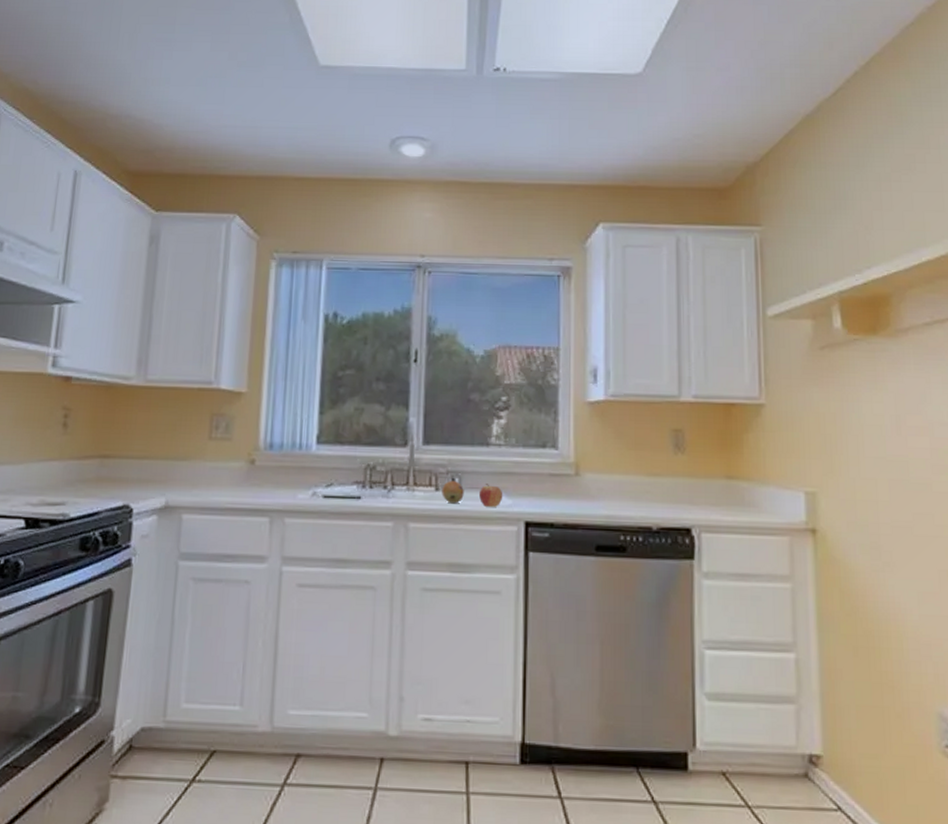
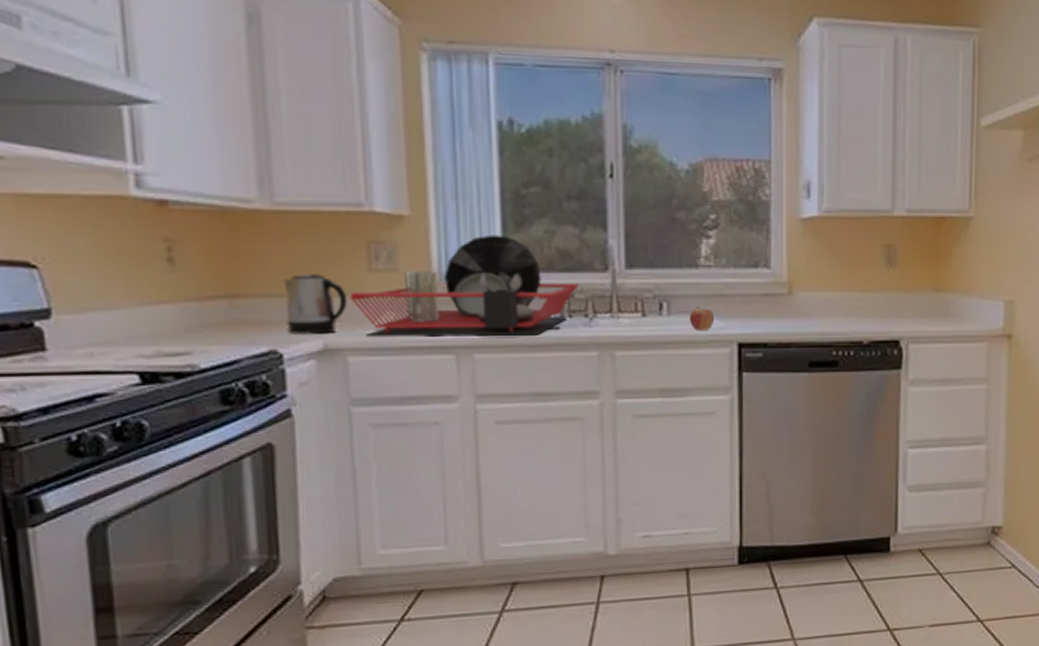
kettle: none [139,440,190,493] -> present [284,274,348,336]
dish rack: none [191,410,381,504] -> present [349,234,579,338]
fruit: present [442,480,464,504] -> none [649,304,673,329]

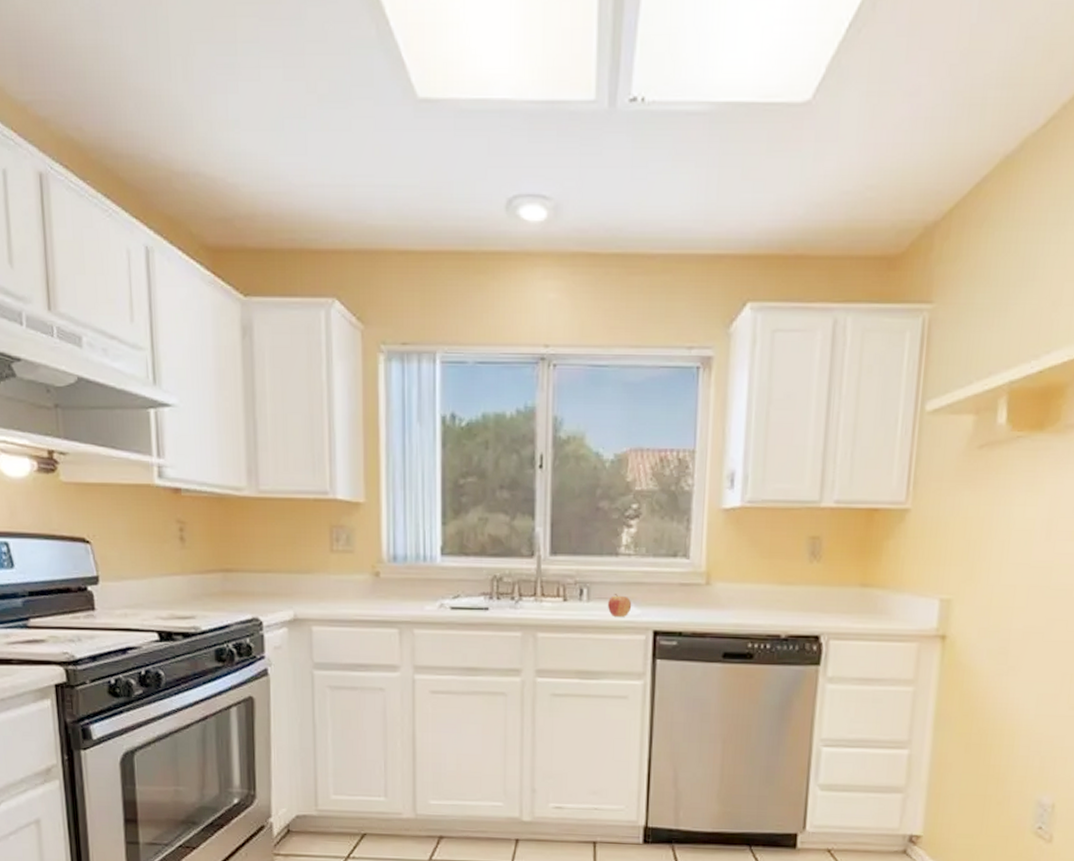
kettle: present [284,274,348,336] -> none [265,553,314,606]
dish rack: present [349,234,579,338] -> none [315,521,507,615]

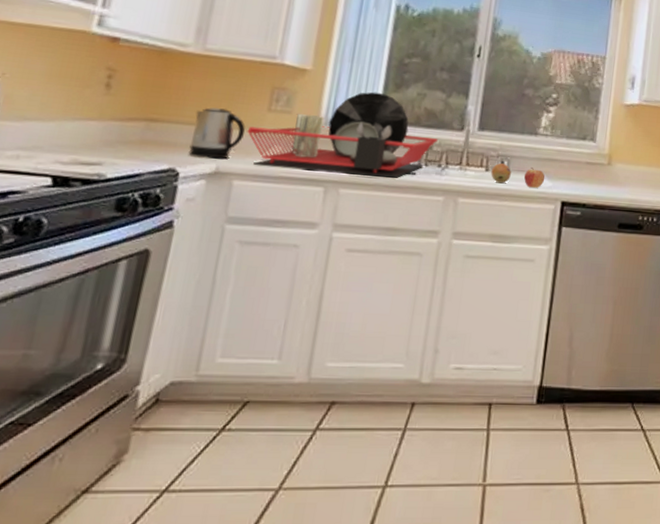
kettle: none [265,553,314,606] -> present [188,107,246,159]
dish rack: none [315,521,507,615] -> present [247,91,438,178]
fruit: none [570,590,592,614] -> present [491,163,511,184]

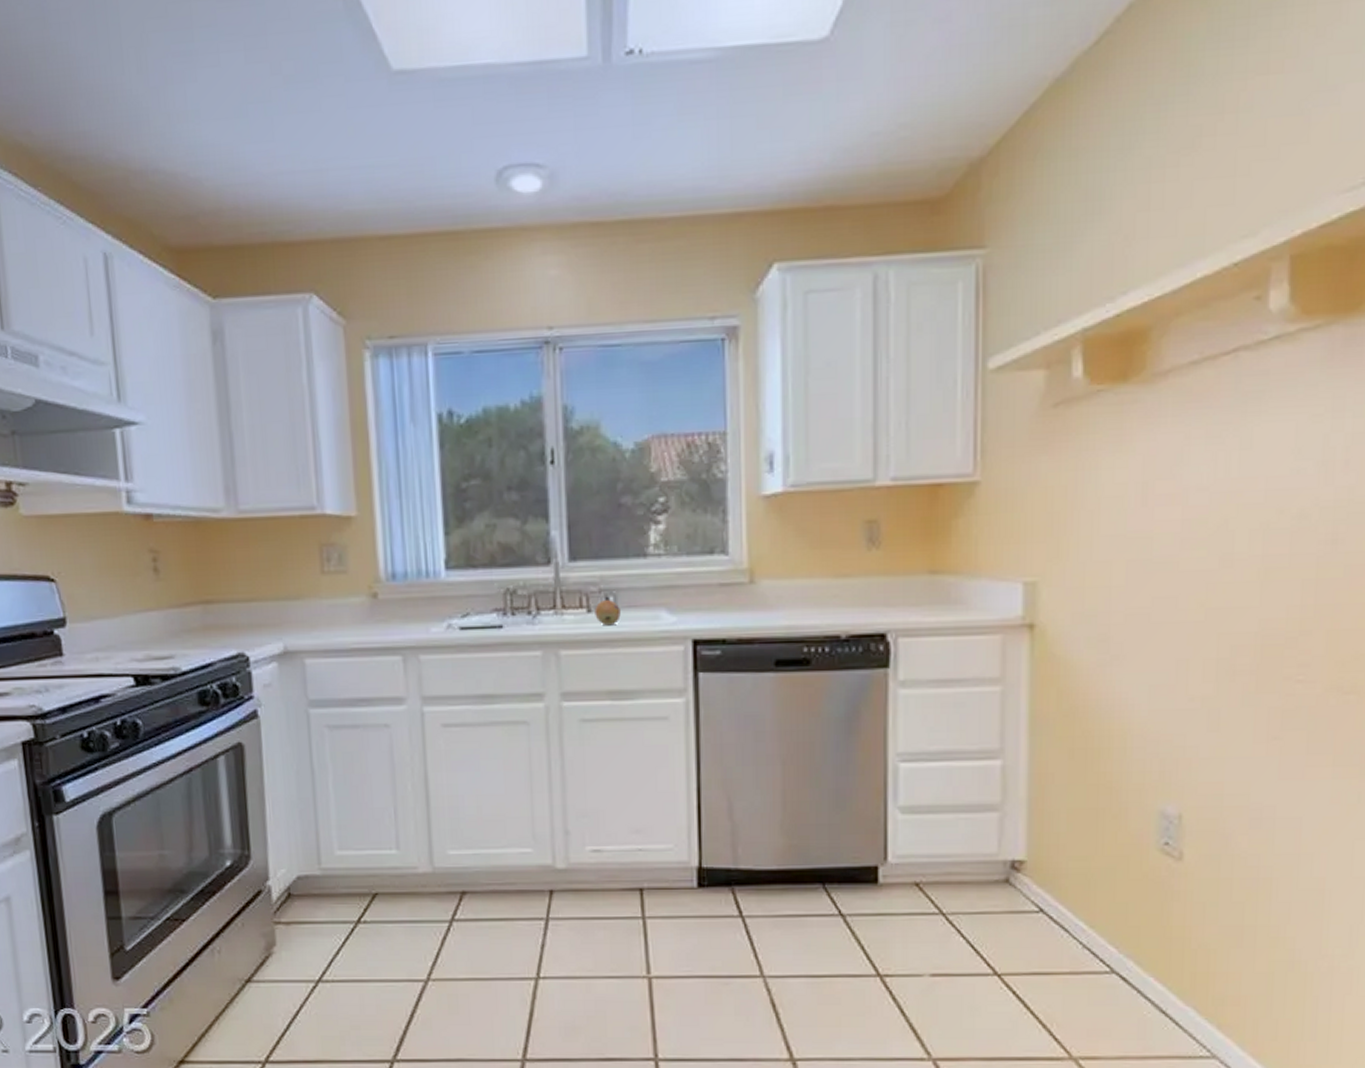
kettle: present [188,107,246,159] -> none [248,578,304,639]
dish rack: present [247,91,438,178] -> none [305,531,521,640]
fruit: present [523,167,545,189] -> none [637,600,666,627]

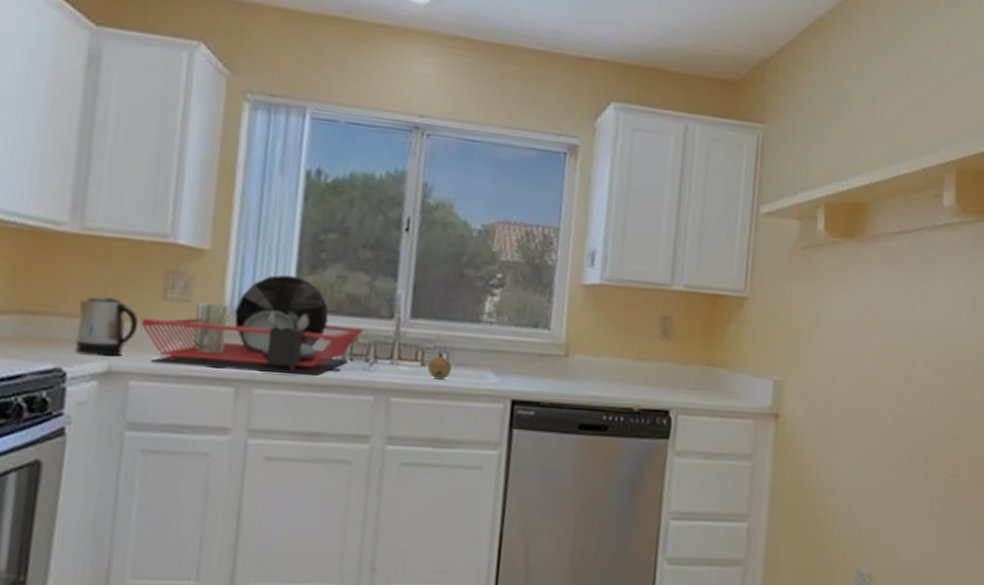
kettle: none [248,578,304,639] -> present [74,296,139,356]
dish rack: none [305,531,521,640] -> present [140,274,364,376]

